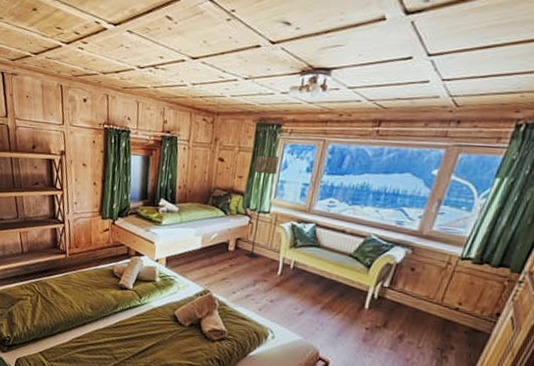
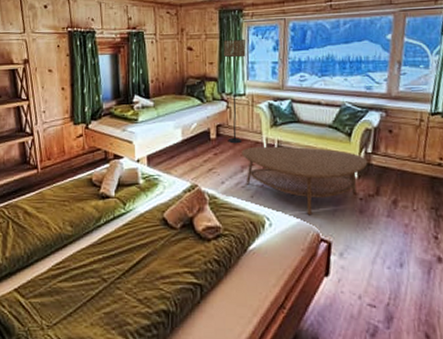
coffee table: none [256,264,382,336] -> present [241,146,368,216]

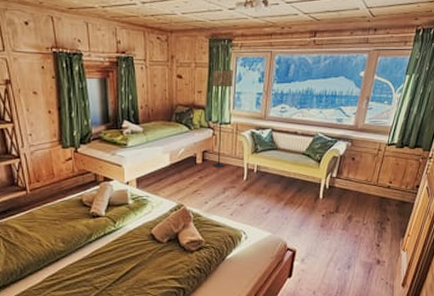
coffee table: present [241,146,368,216] -> none [224,170,332,230]

